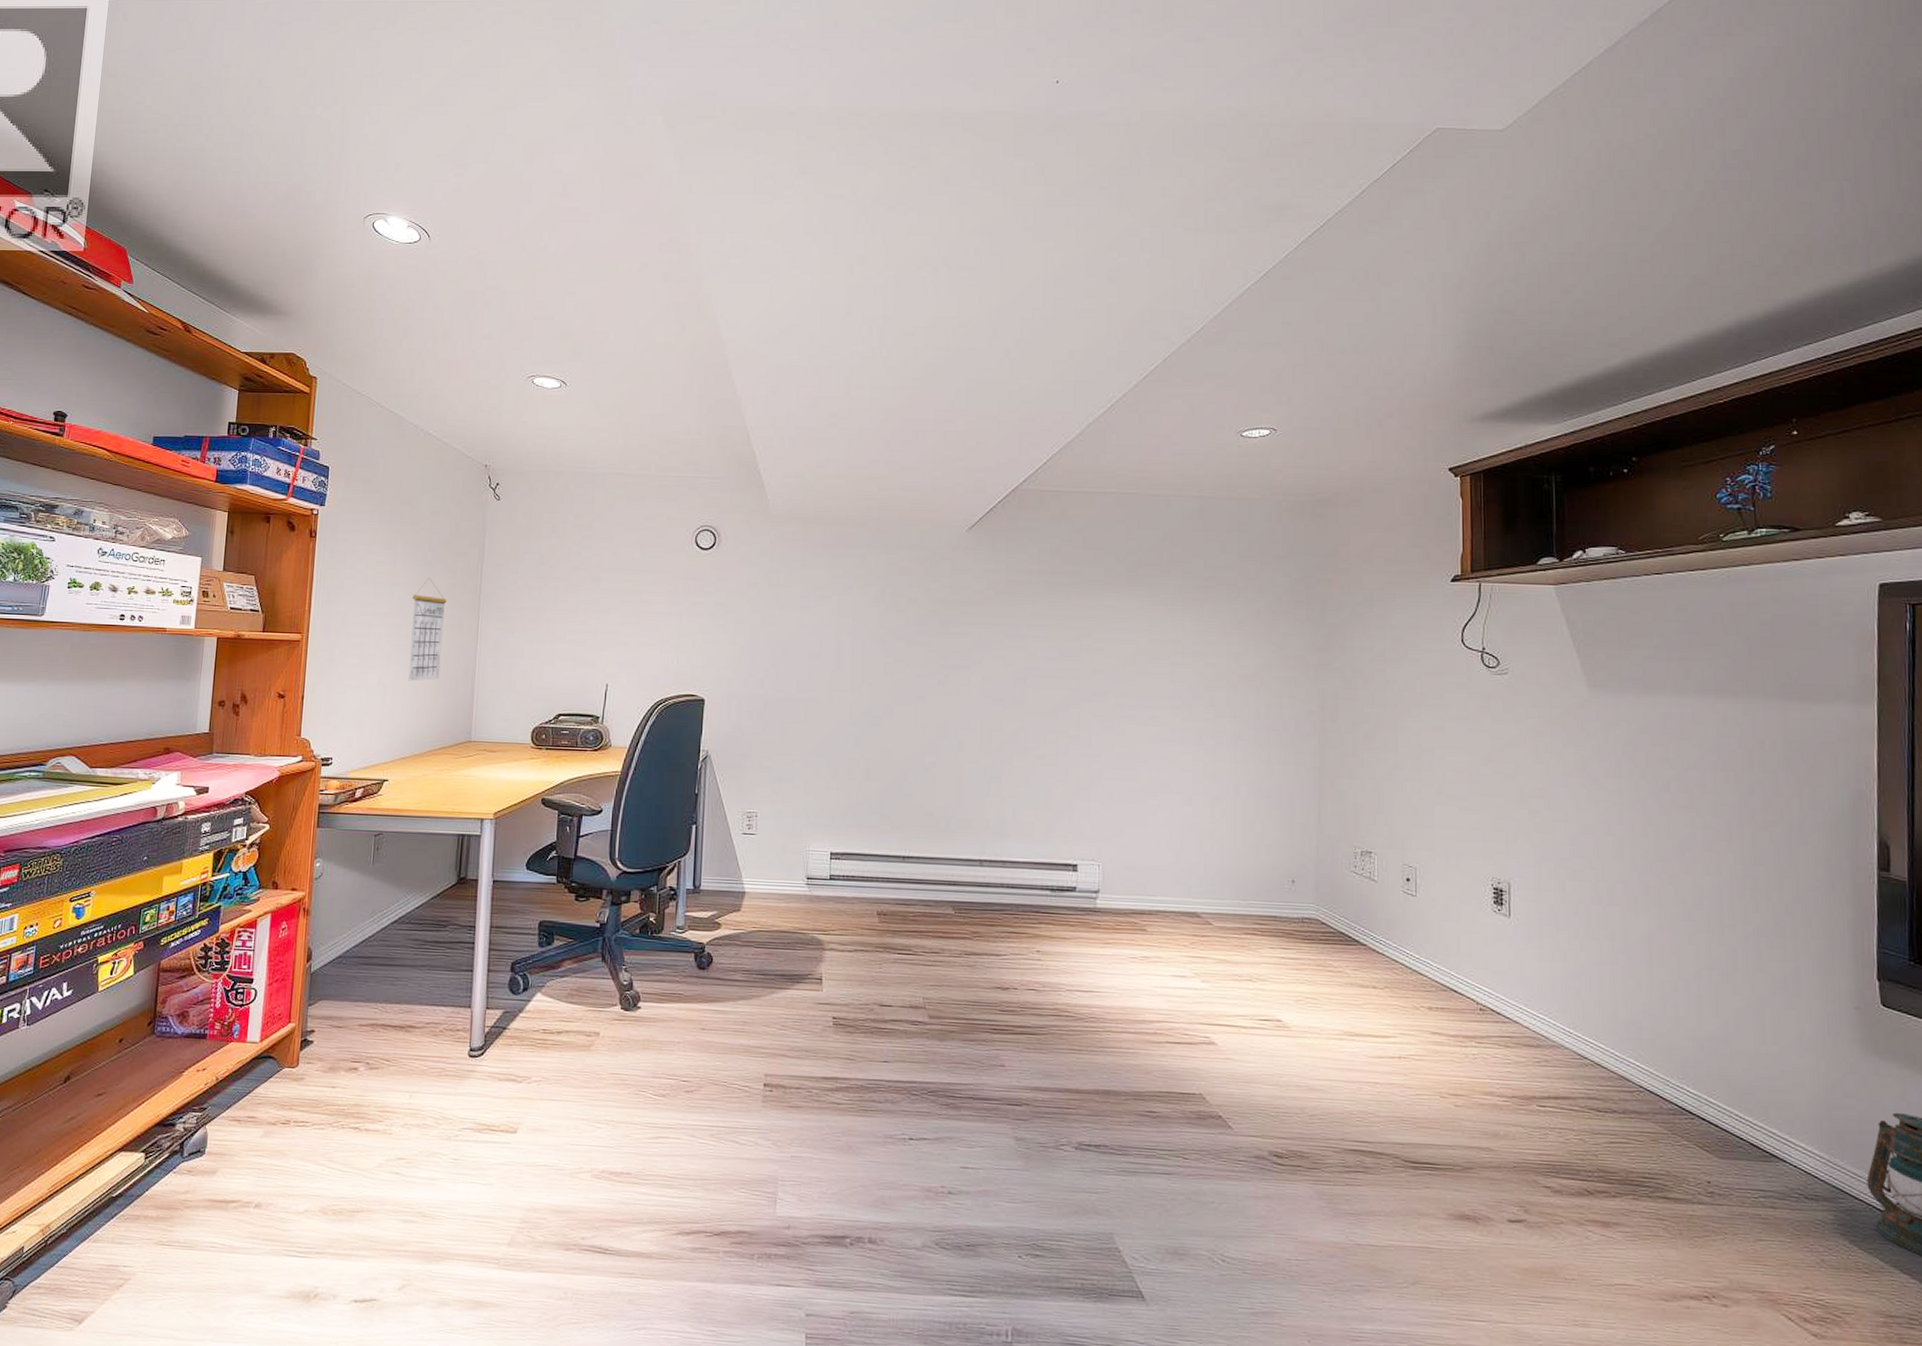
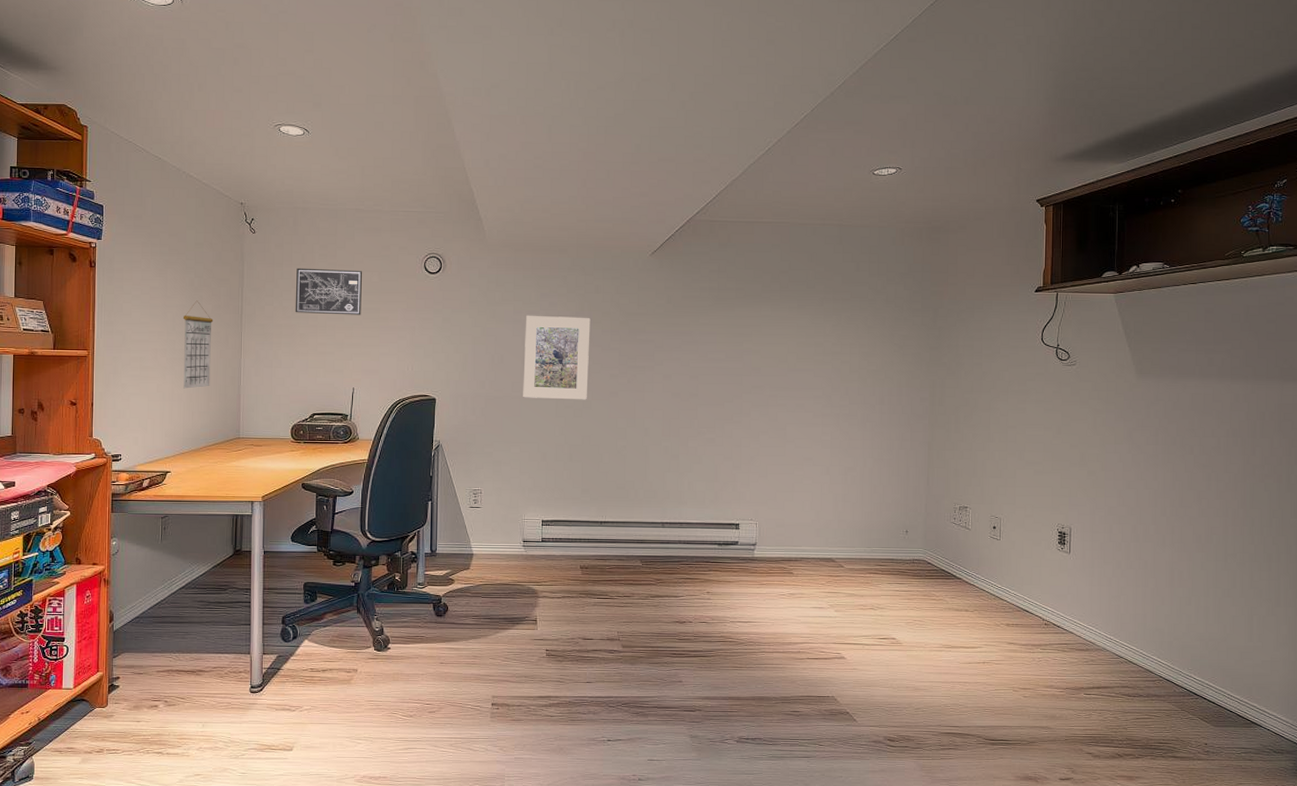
wall art: none [542,541,623,598] -> present [295,268,363,315]
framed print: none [810,600,894,705] -> present [523,315,591,400]

